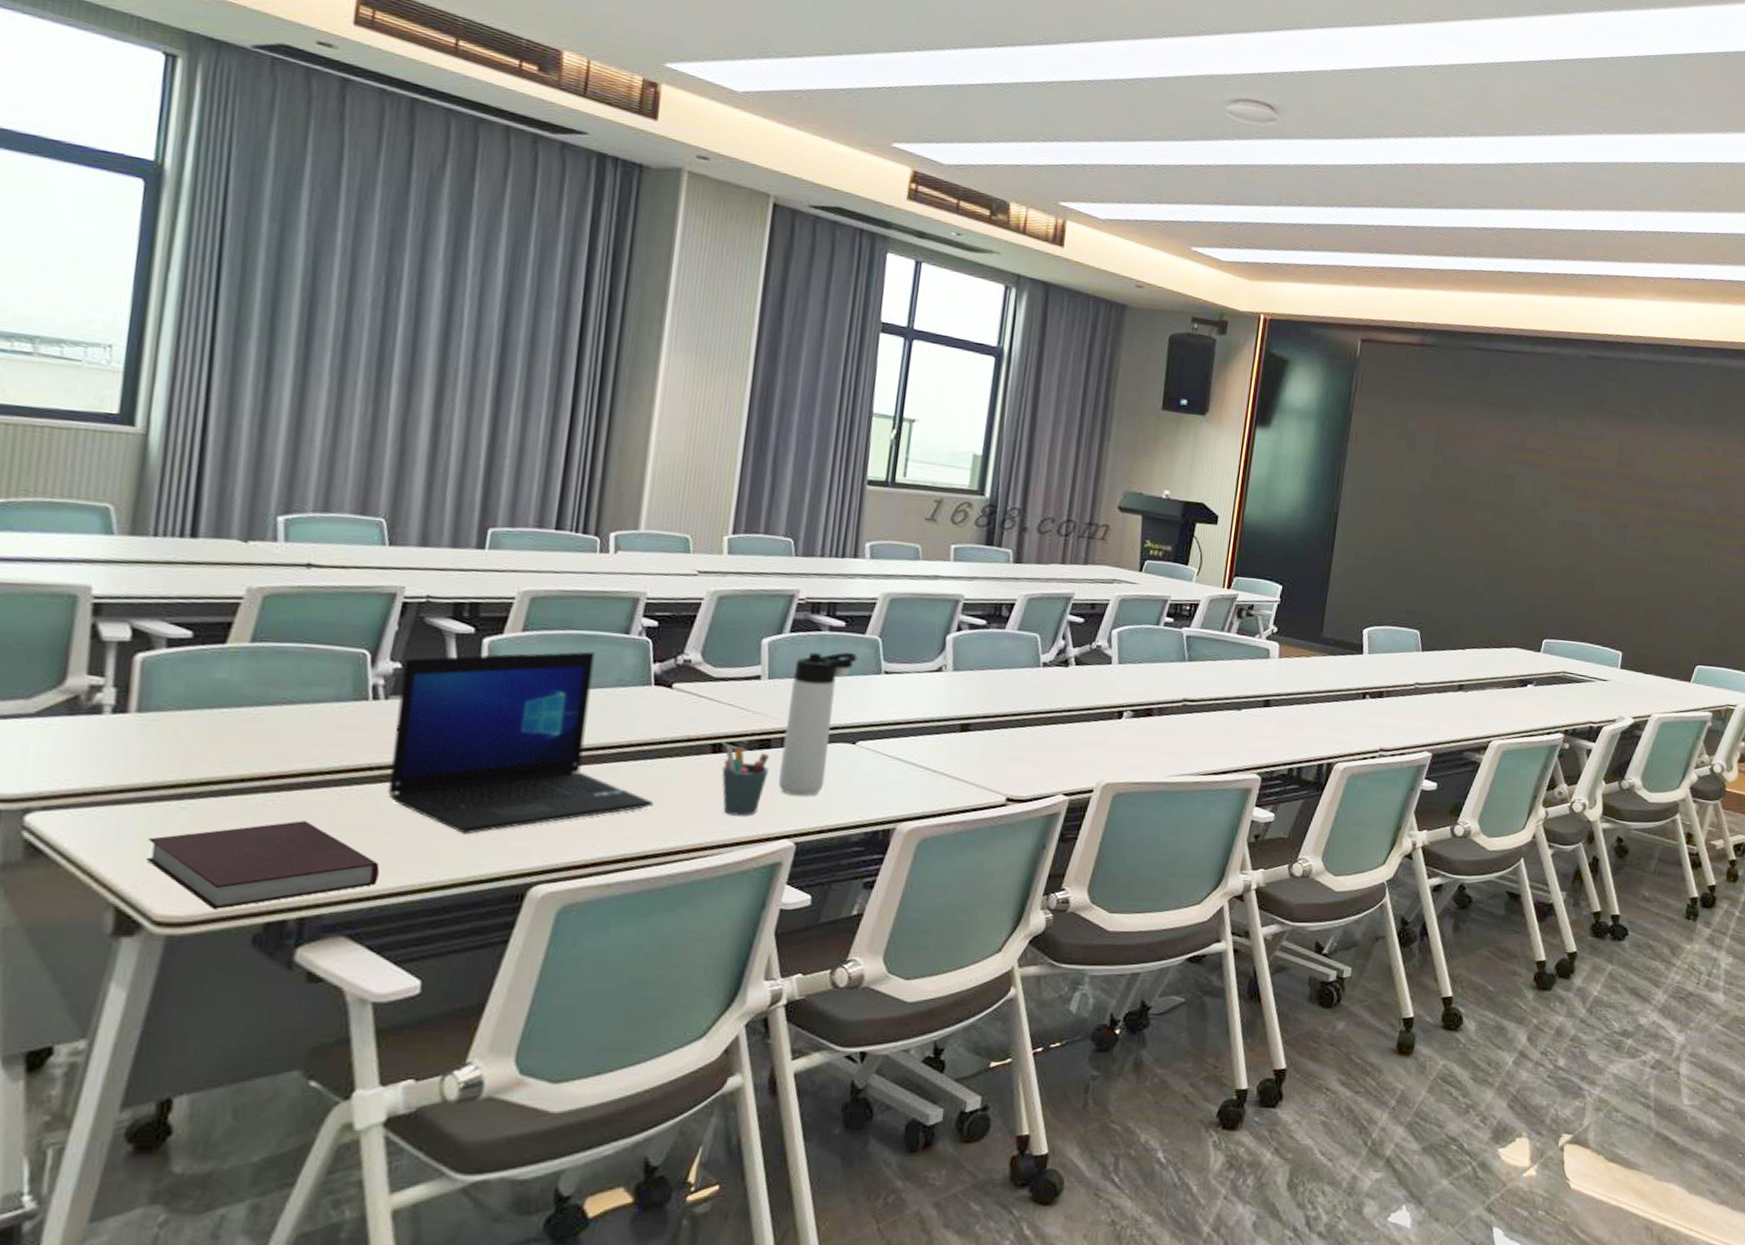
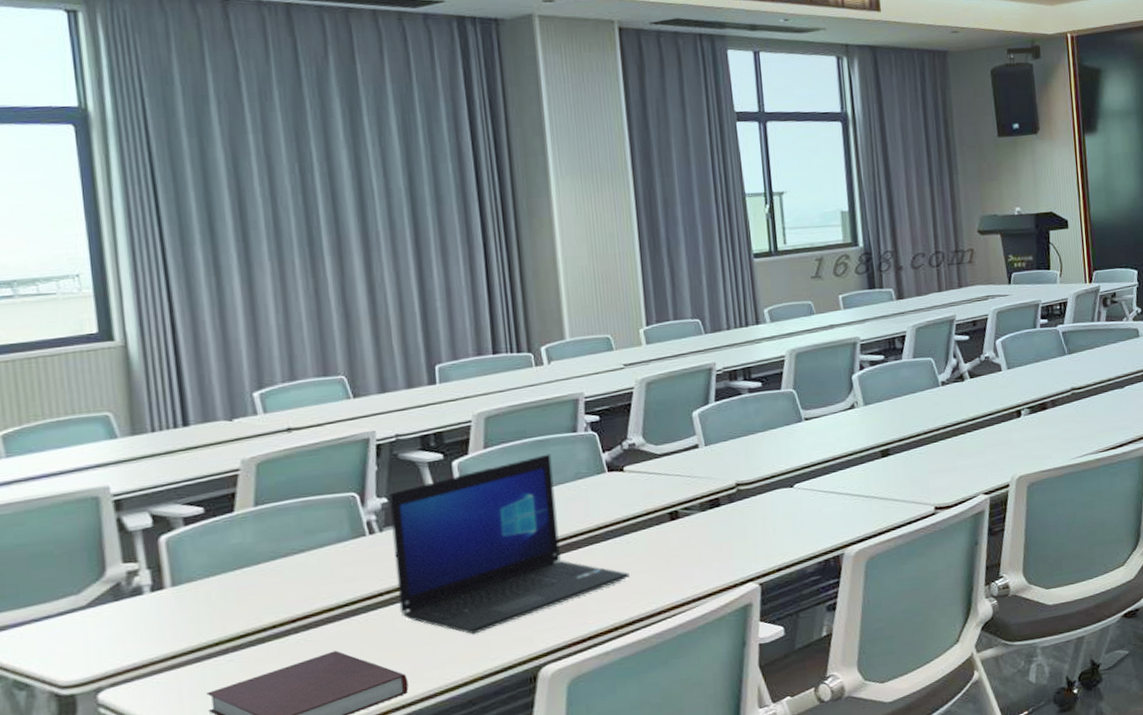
pen holder: present [722,746,770,816] -> none [682,510,723,571]
thermos bottle: present [778,652,858,796] -> none [726,408,779,543]

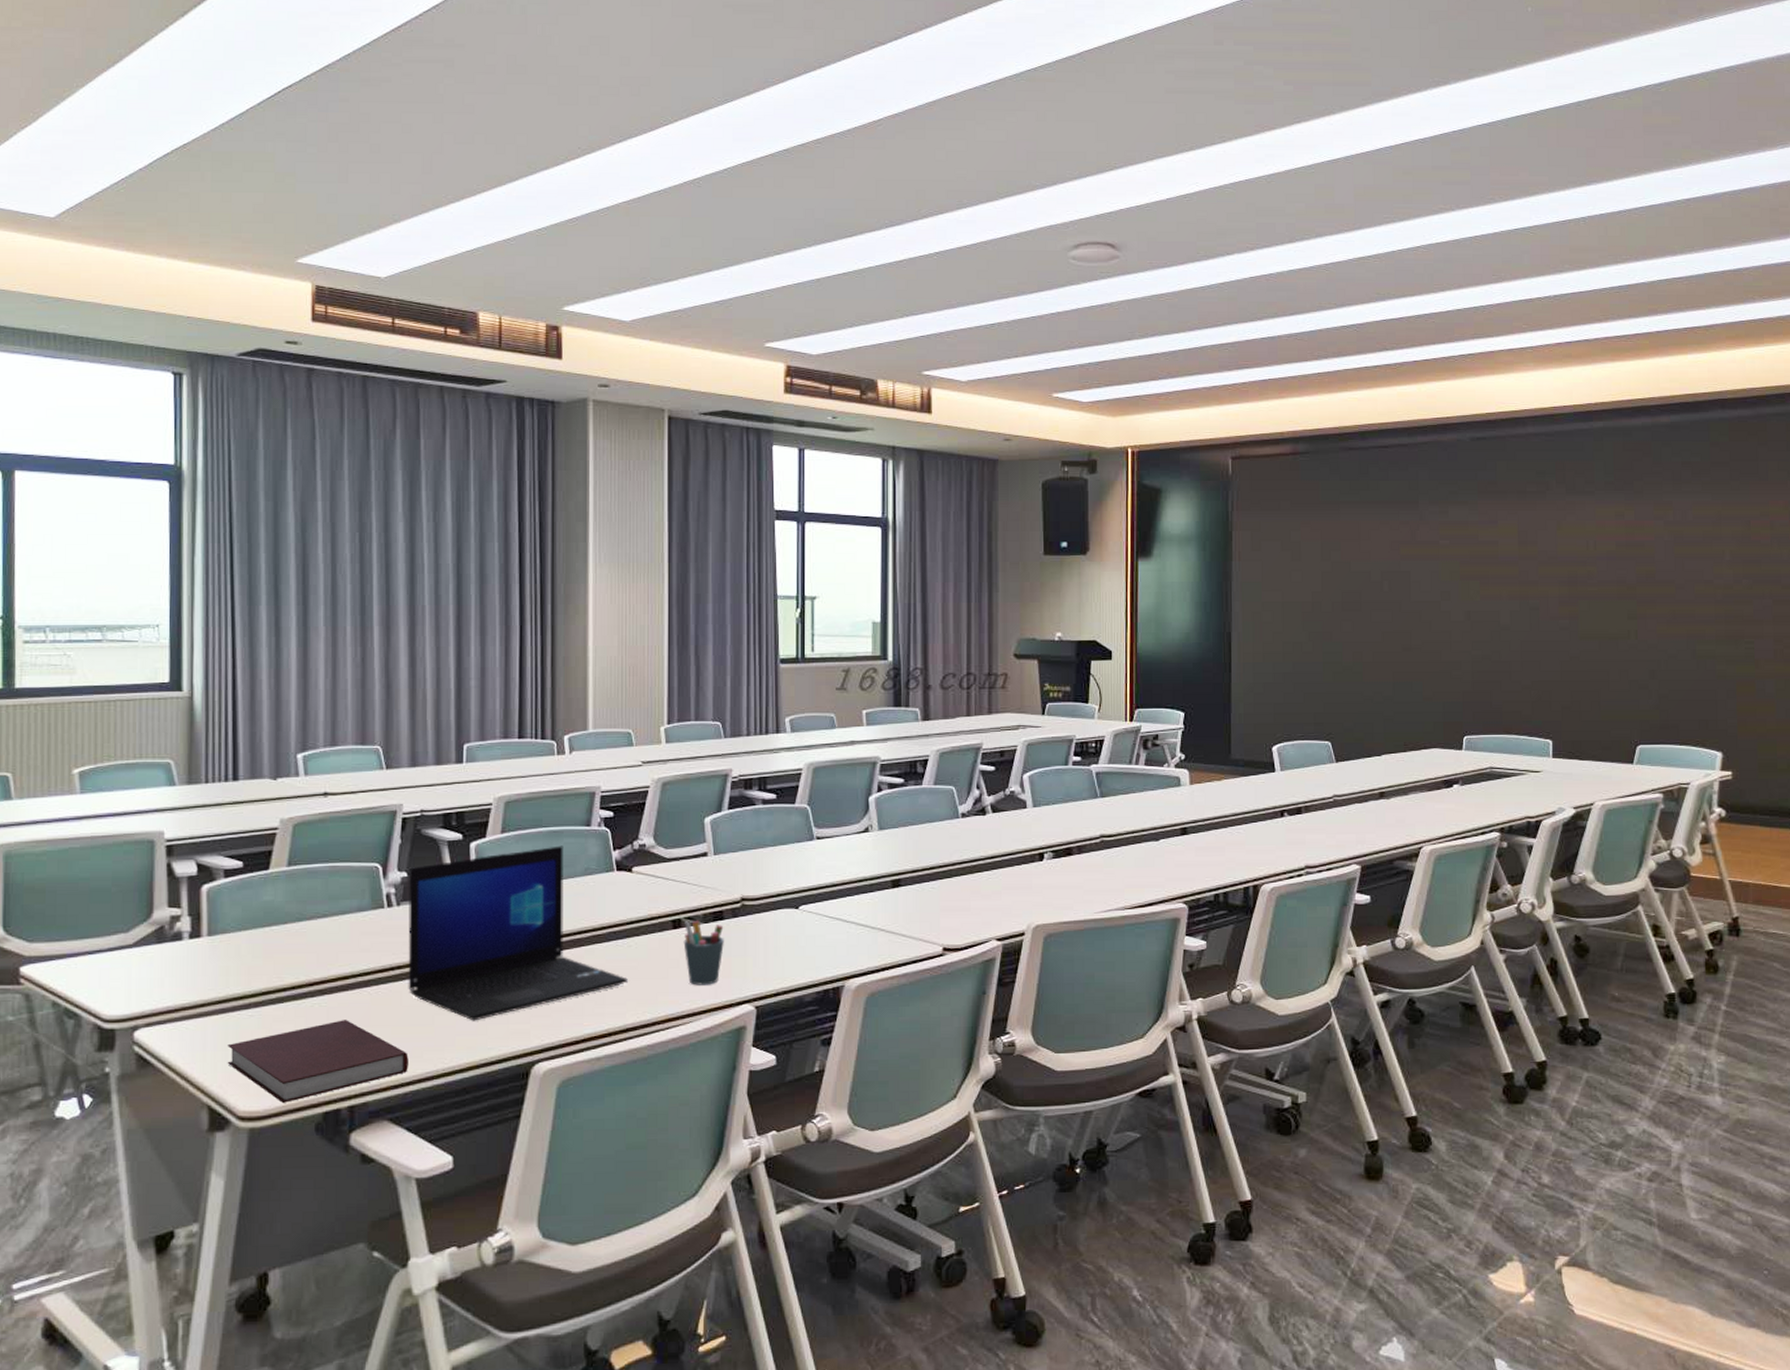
pen holder: none [682,510,723,571] -> present [683,921,724,985]

